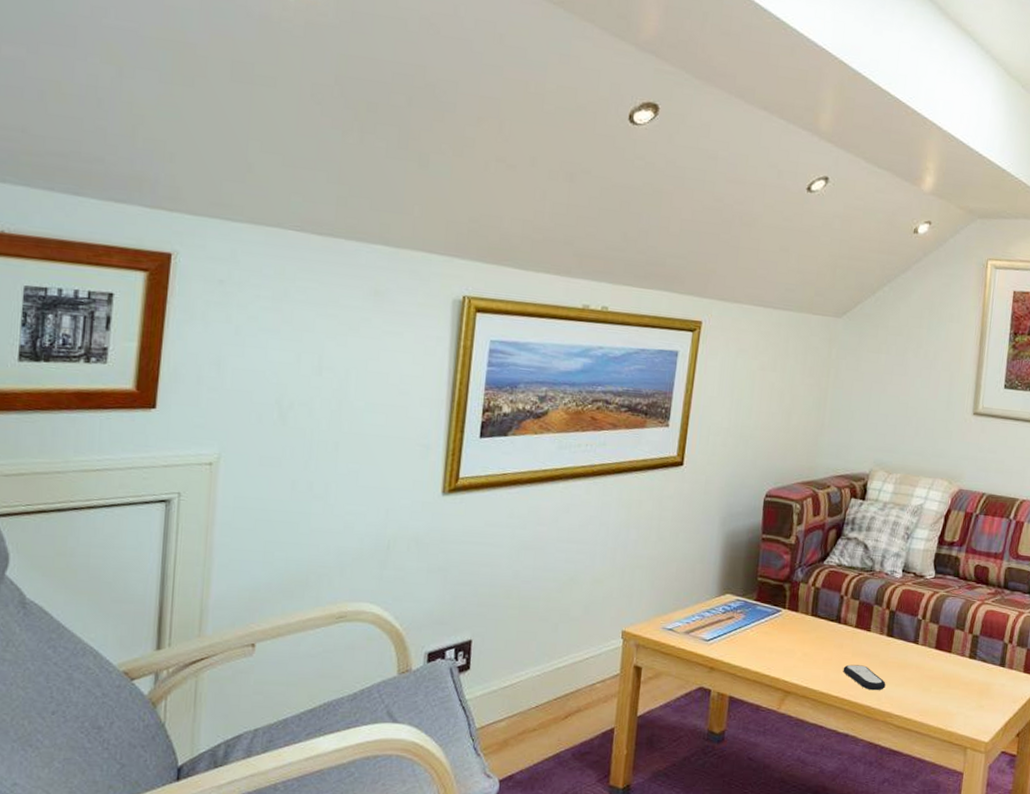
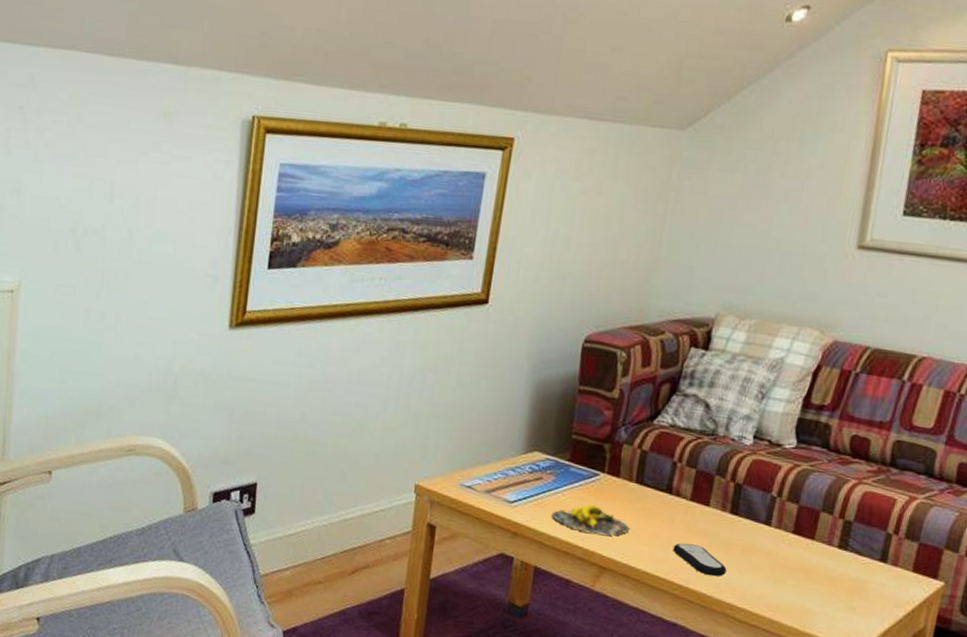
banana: none [743,638,808,663] -> present [552,504,630,535]

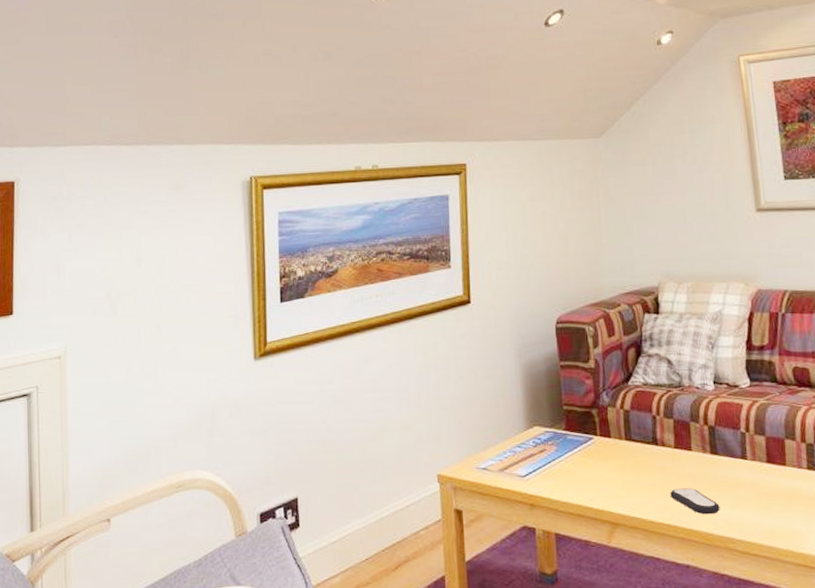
banana: present [552,504,630,535] -> none [561,467,629,493]

